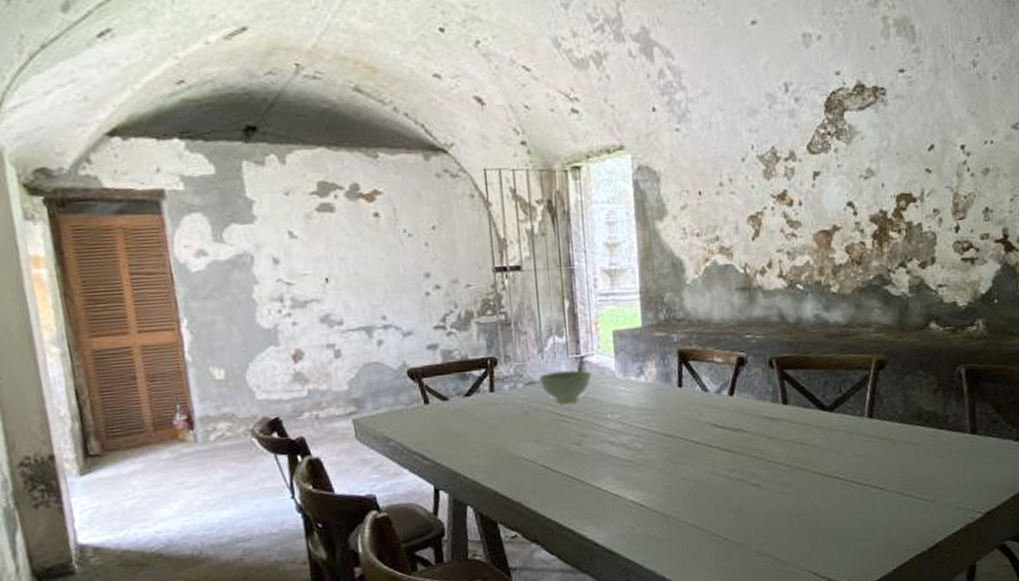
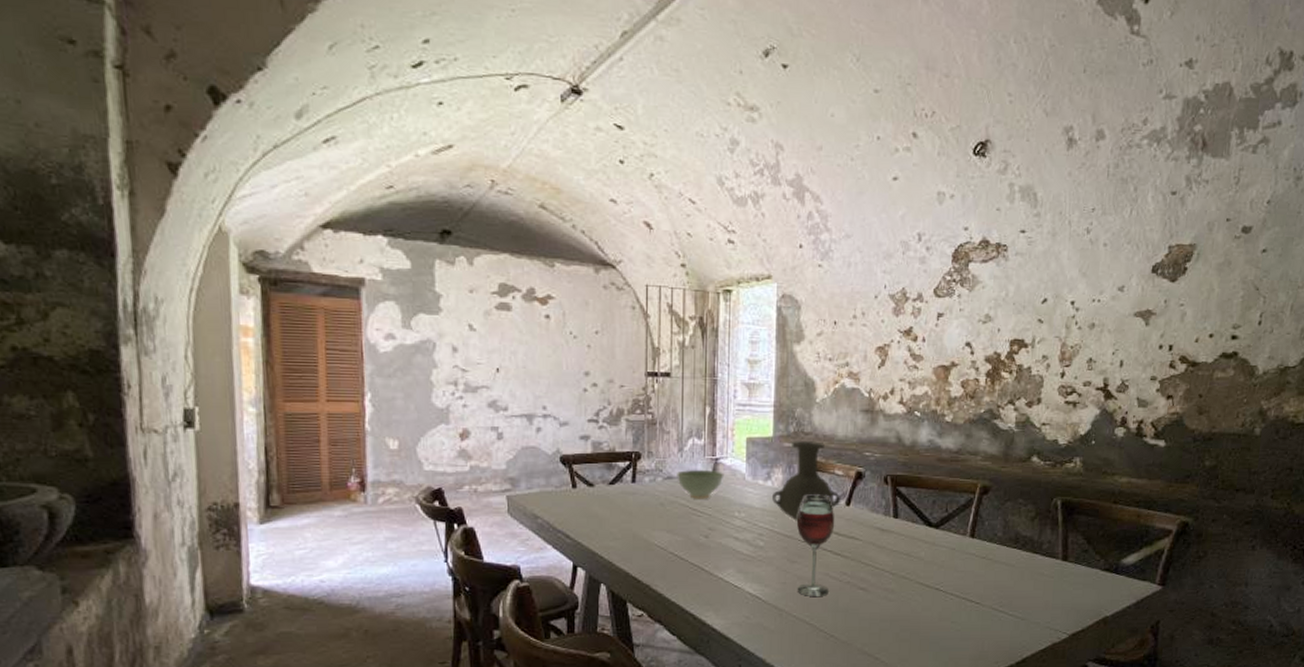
vase: none [647,327,724,418] -> present [772,441,841,521]
wineglass: none [677,386,719,499] -> present [797,494,835,596]

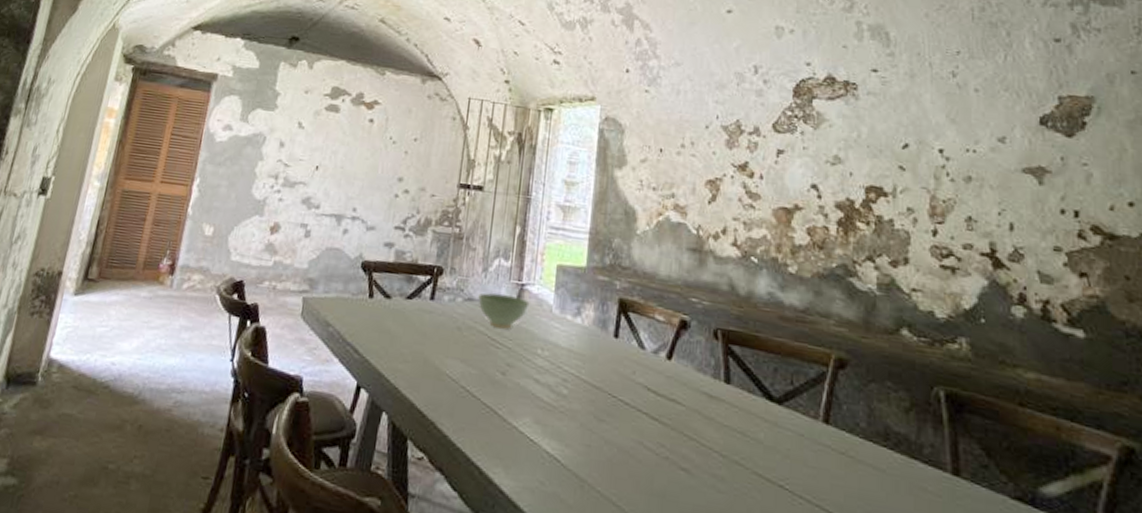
vase: present [772,441,841,521] -> none [581,275,662,370]
wineglass: present [797,494,835,596] -> none [604,339,654,471]

